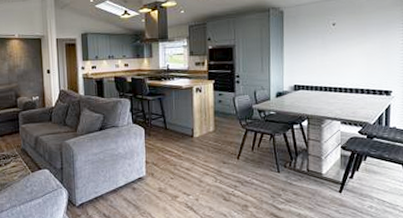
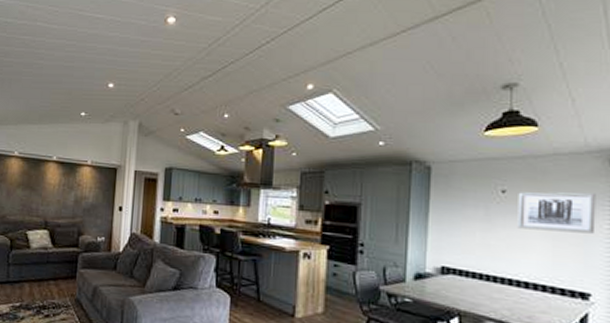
wall art: none [344,18,394,51] -> present [517,192,596,234]

